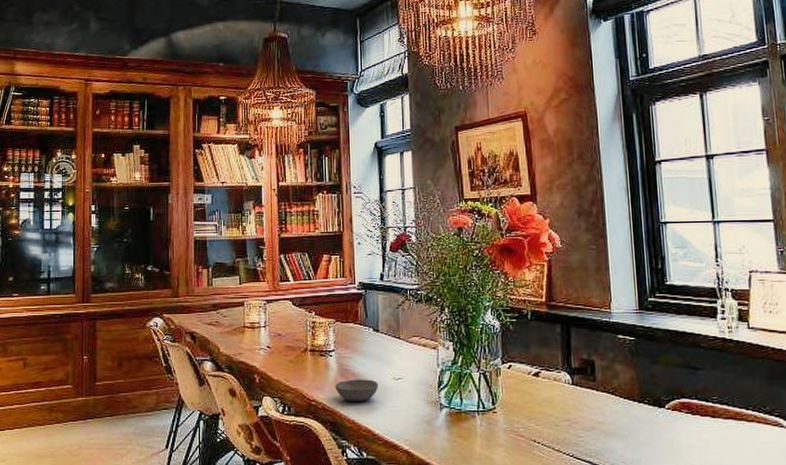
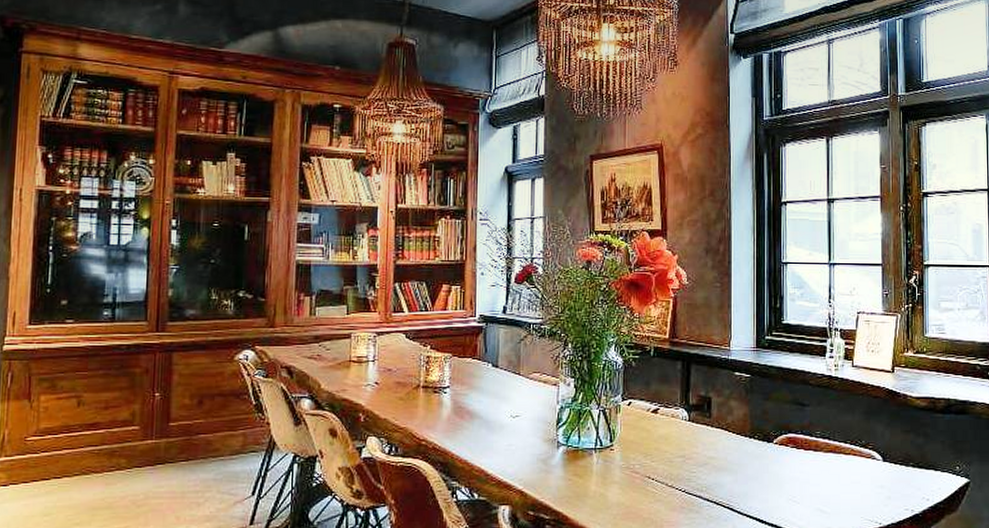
bowl: present [334,379,379,401] -> none [447,417,495,440]

